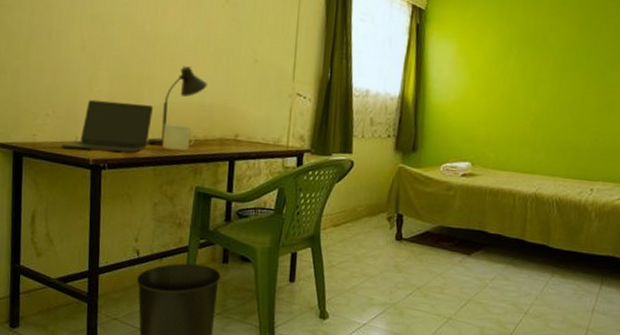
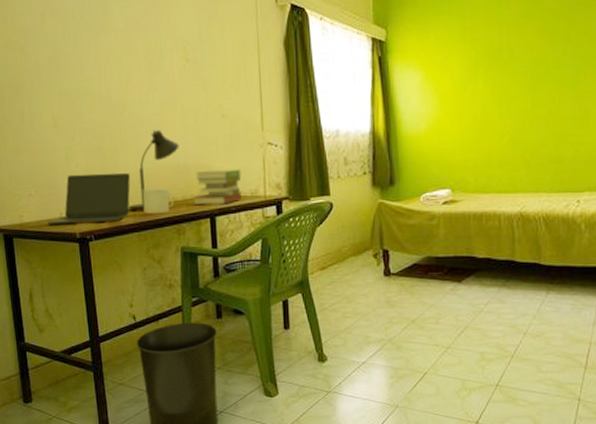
books: none [215,112,267,150] -> present [194,169,243,206]

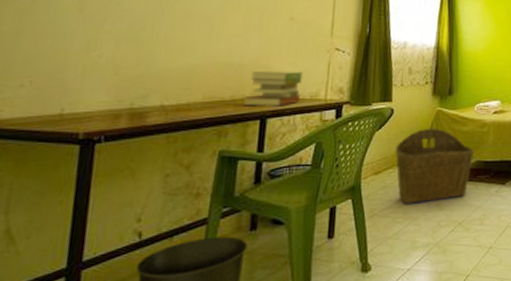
laptop: present [48,173,131,225] -> none [39,65,169,122]
desk lamp: present [128,129,179,210] -> none [159,25,237,109]
mug: present [142,188,175,215] -> none [179,86,222,115]
wicker basket: none [338,221,424,300] -> present [395,128,475,204]

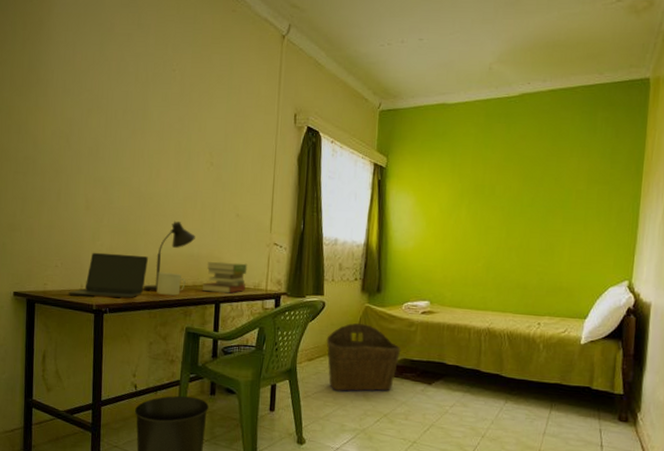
laptop: none [39,65,169,122] -> present [69,252,148,299]
desk lamp: none [159,25,237,109] -> present [143,220,195,291]
mug: none [179,86,222,115] -> present [156,272,186,296]

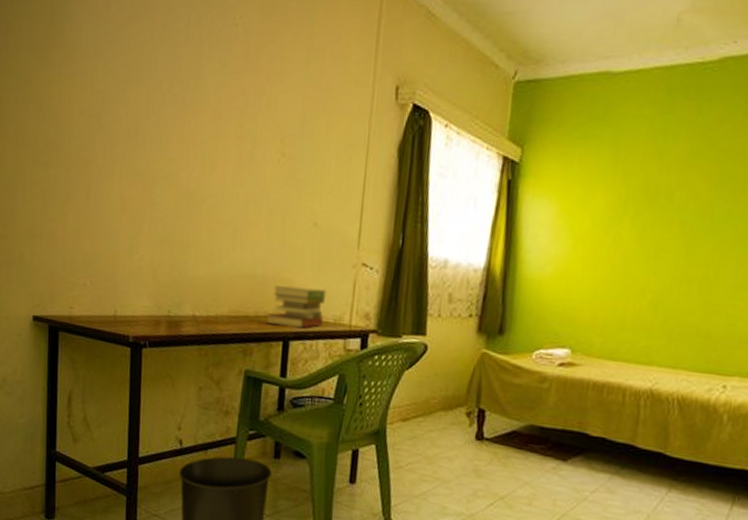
laptop: present [69,252,148,299] -> none [100,268,199,330]
desk lamp: present [143,220,195,291] -> none [192,229,260,321]
mug: present [156,272,186,296] -> none [208,296,246,329]
wicker basket: present [326,323,401,392] -> none [426,374,528,466]

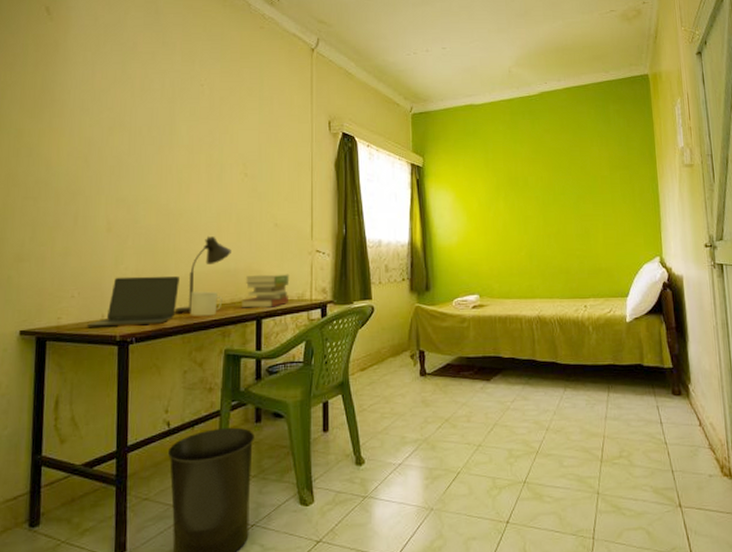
laptop: none [100,268,199,330] -> present [87,276,179,327]
desk lamp: none [192,229,260,321] -> present [174,235,231,313]
mug: none [208,296,246,329] -> present [190,291,223,317]

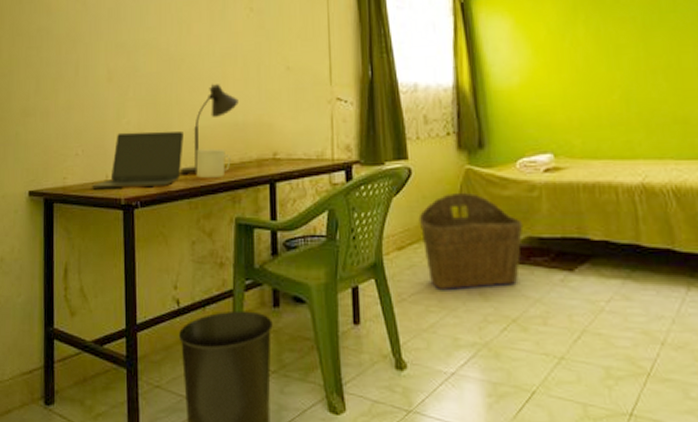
books: present [242,274,290,309] -> none [253,127,307,170]
wicker basket: none [378,324,456,400] -> present [418,192,524,290]

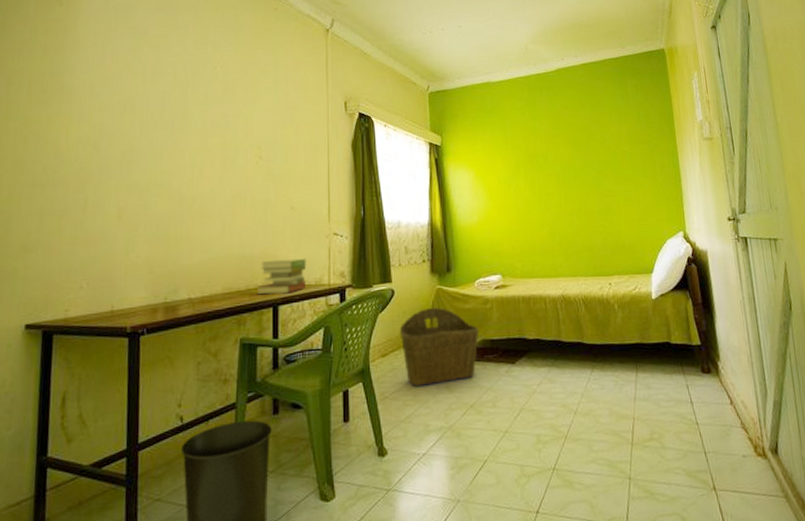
laptop: present [92,131,183,189] -> none [96,263,193,319]
desk lamp: present [180,83,239,174] -> none [188,220,246,302]
mug: present [196,148,231,179] -> none [204,278,238,305]
books: none [253,127,307,170] -> present [258,258,307,295]

